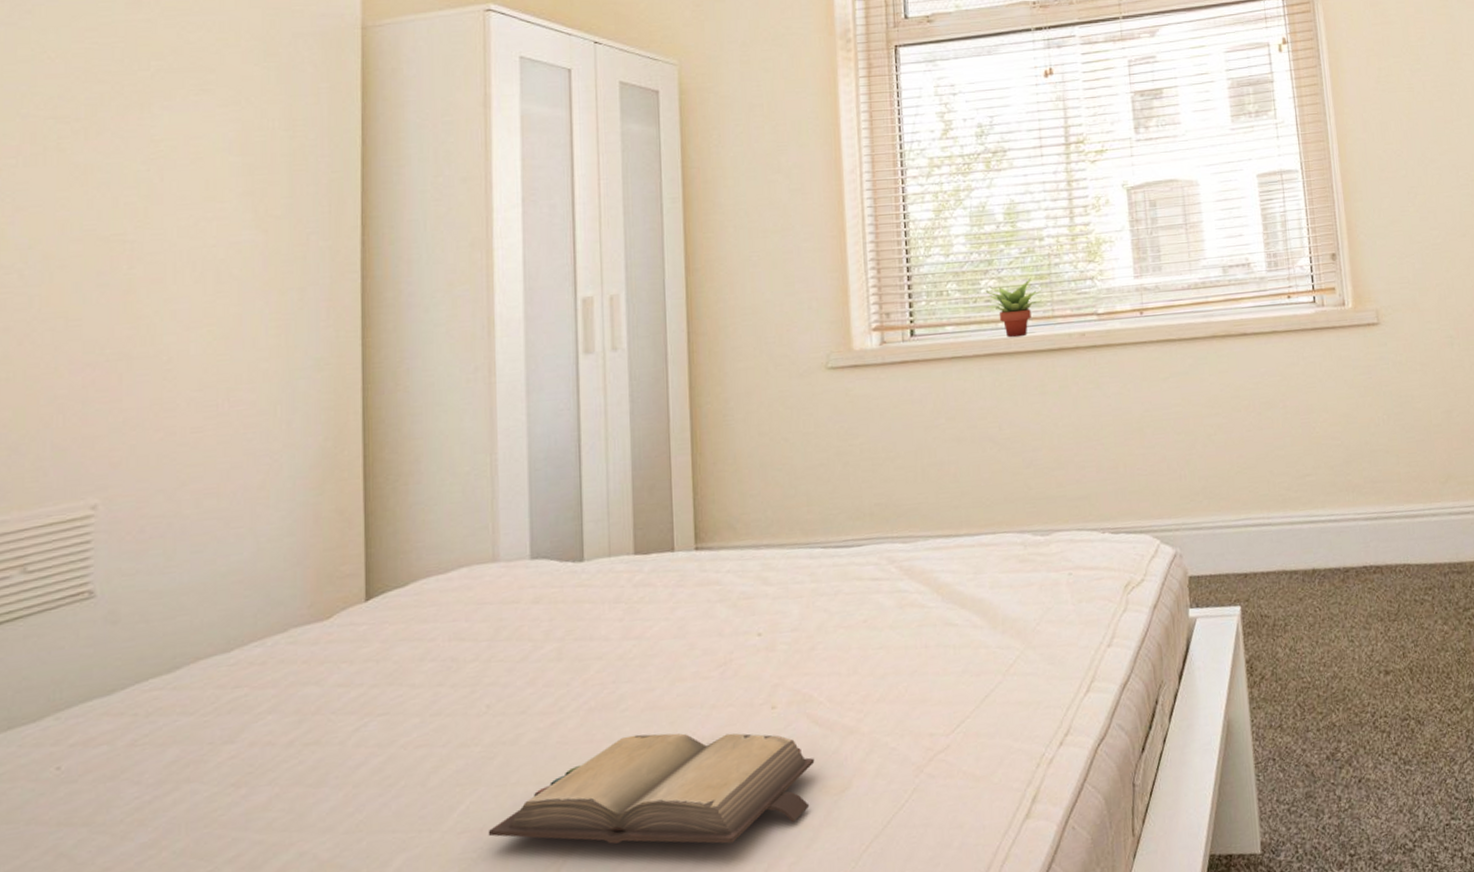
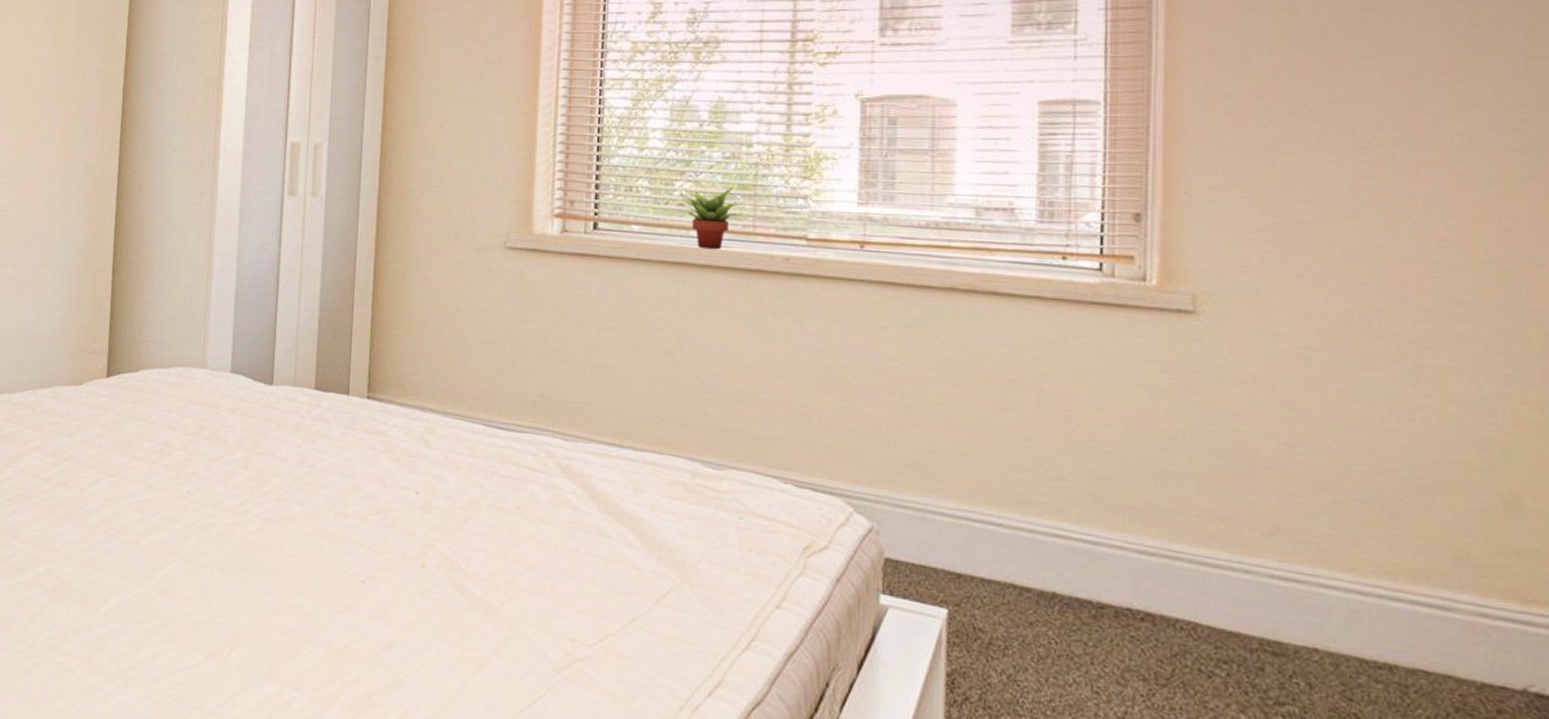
hardback book: present [488,733,815,844] -> none [180,552,457,681]

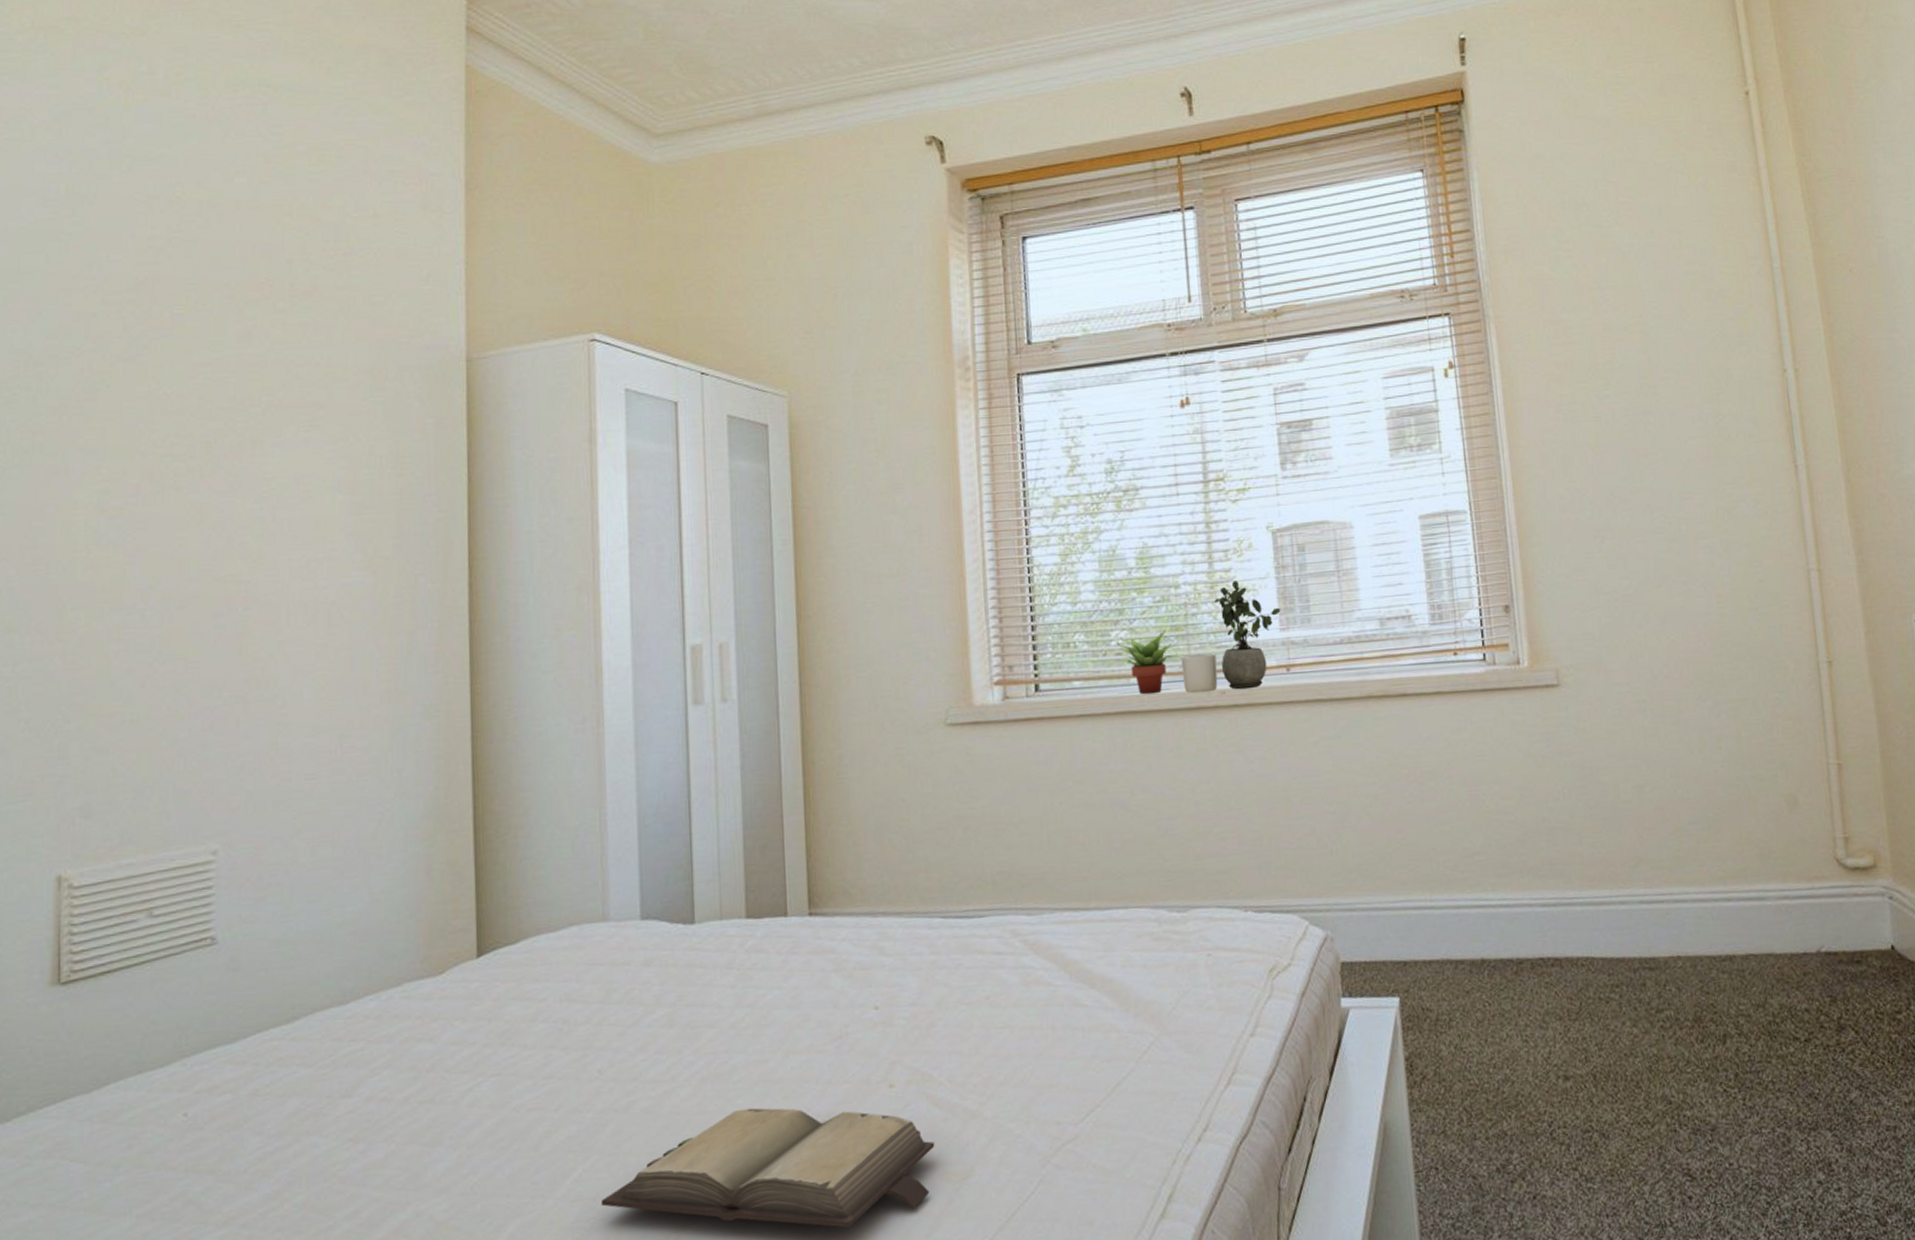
hardback book: none [180,552,457,681] -> present [600,1108,935,1228]
mug: none [745,215,783,257] -> present [1181,653,1218,694]
potted plant: none [787,147,861,261] -> present [1214,581,1281,690]

